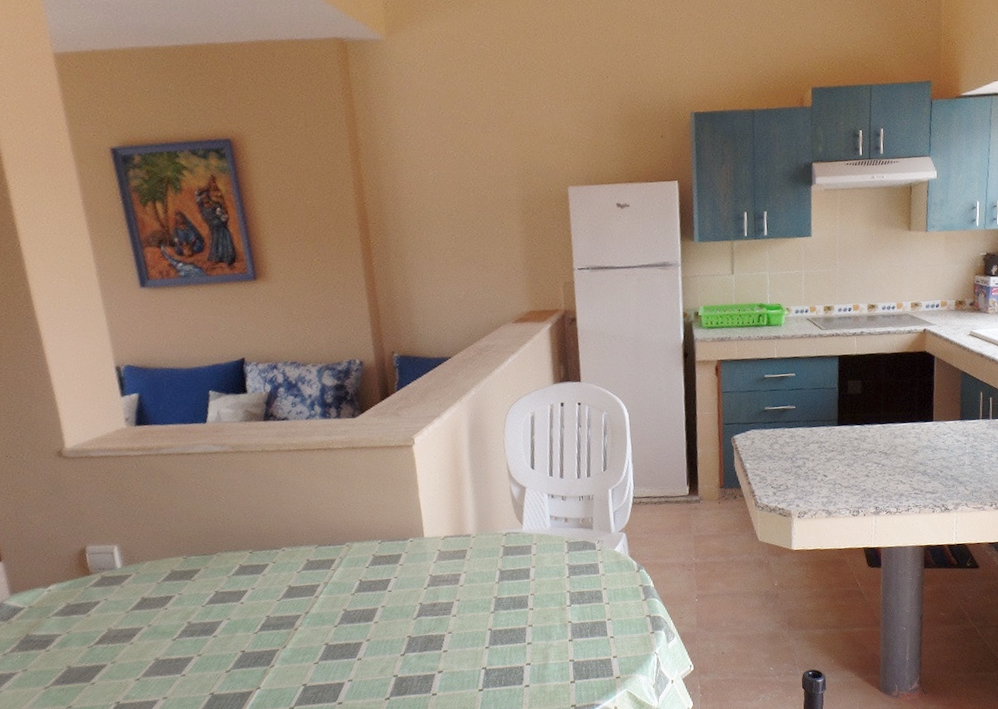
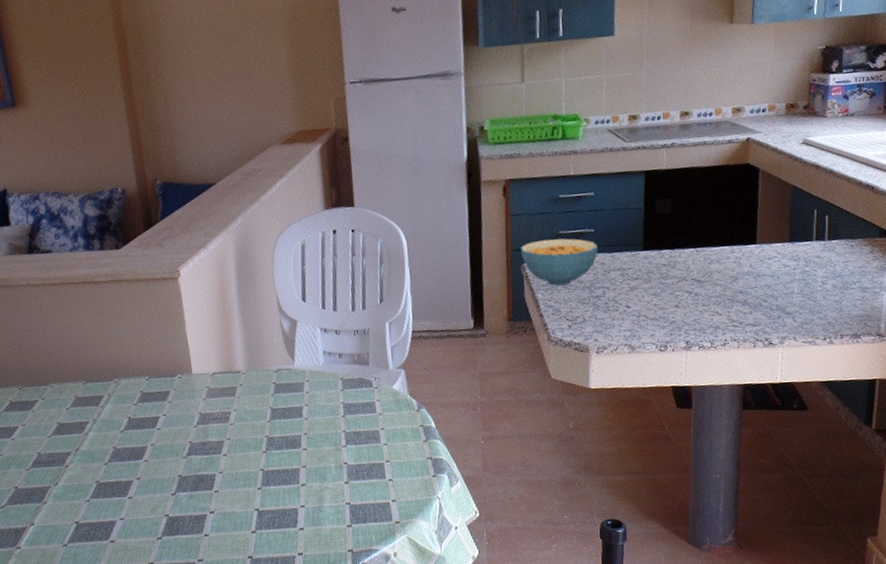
cereal bowl: none [730,414,799,456] -> present [520,238,598,285]

